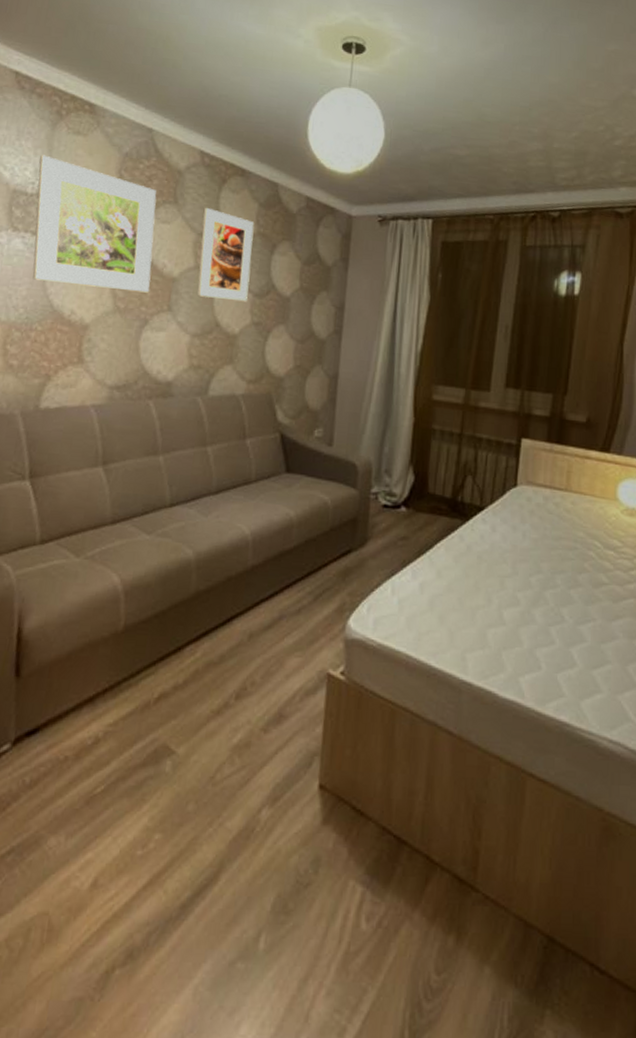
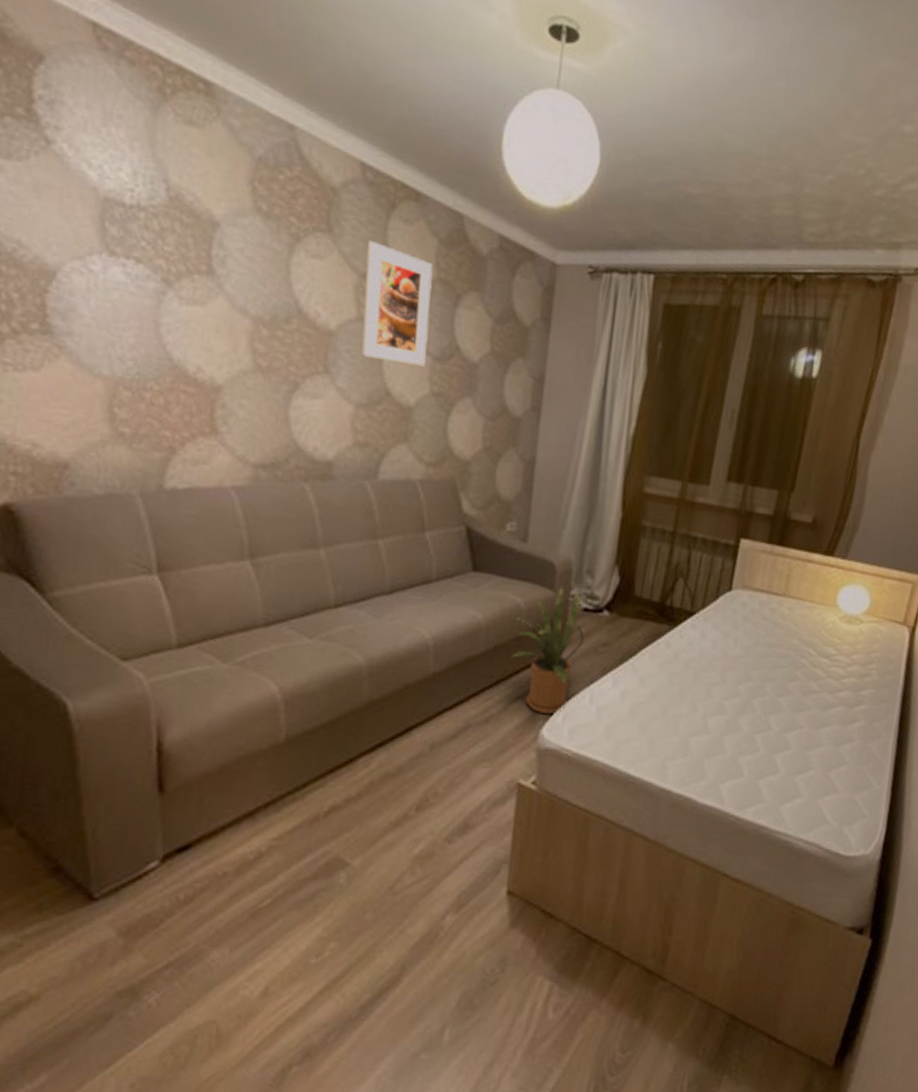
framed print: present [32,155,157,293] -> none [138,150,304,349]
house plant: none [320,485,385,606] -> present [511,586,585,715]

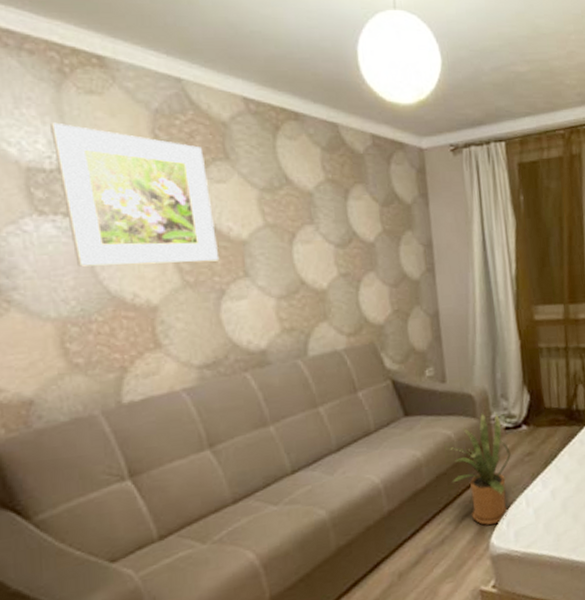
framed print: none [138,150,304,349] -> present [50,122,220,267]
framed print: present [361,241,434,367] -> none [262,160,329,256]

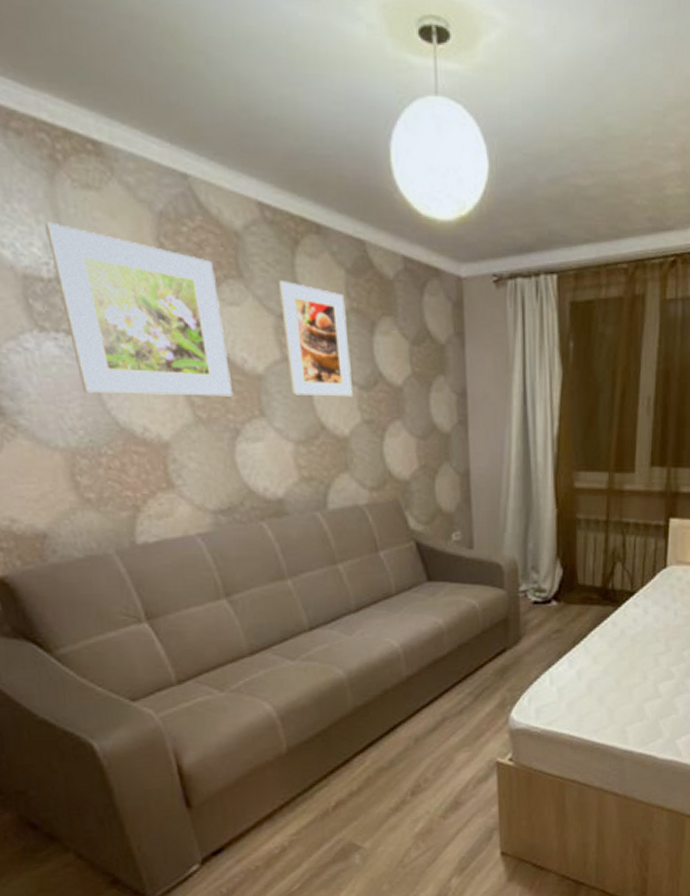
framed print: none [262,160,329,256] -> present [279,281,353,397]
house plant: present [446,413,511,526] -> none [469,584,538,700]

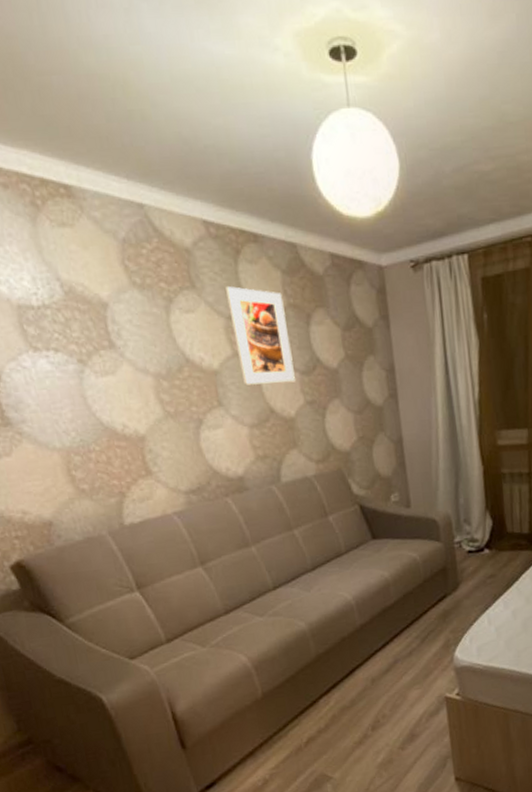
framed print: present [45,222,234,397] -> none [32,258,195,400]

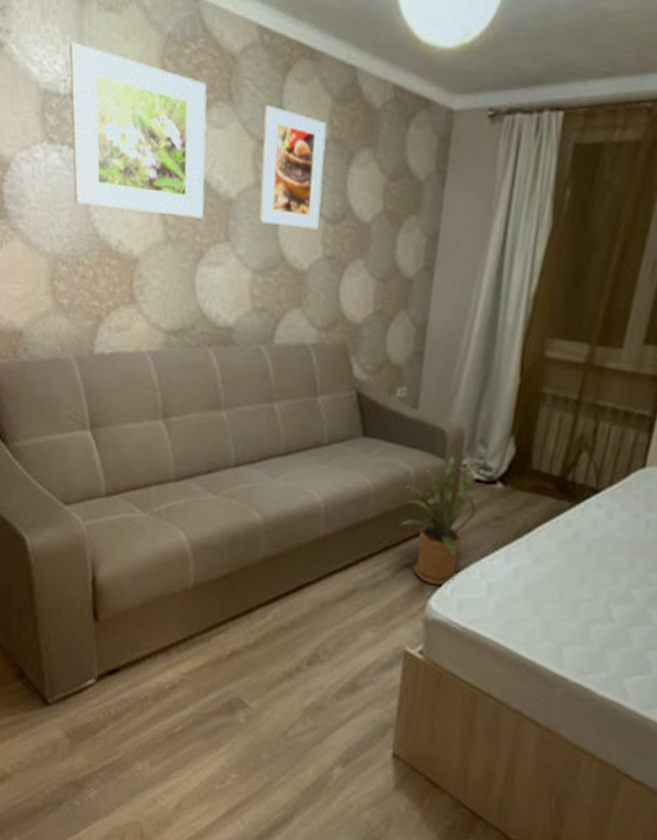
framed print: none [32,258,195,400] -> present [69,42,207,219]
house plant: none [411,537,474,641] -> present [400,455,476,585]

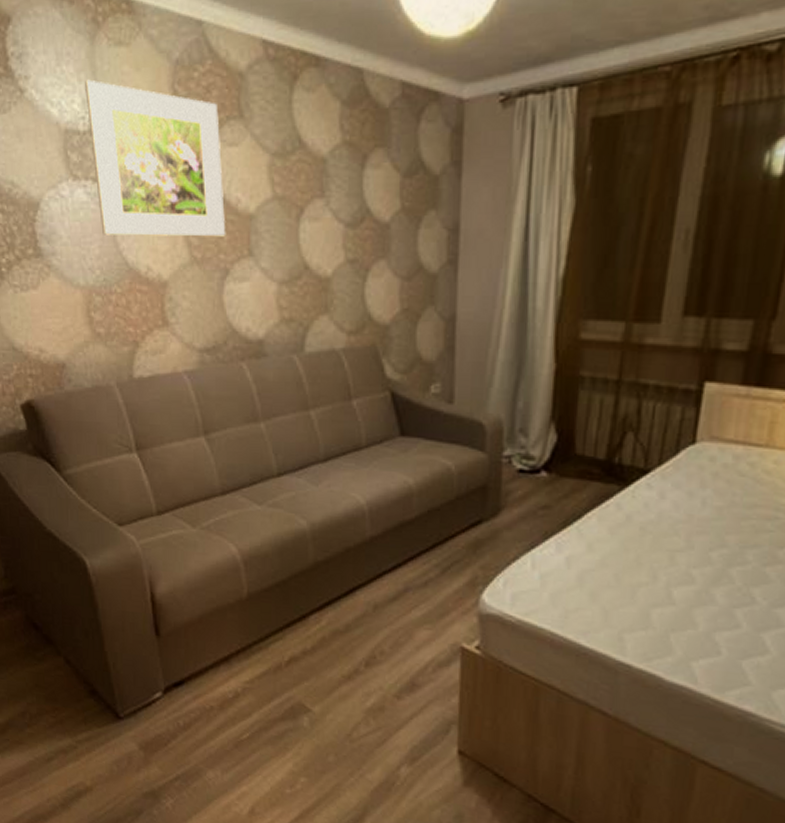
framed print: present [259,106,327,230] -> none [276,118,339,236]
house plant: present [400,455,476,585] -> none [443,447,521,580]

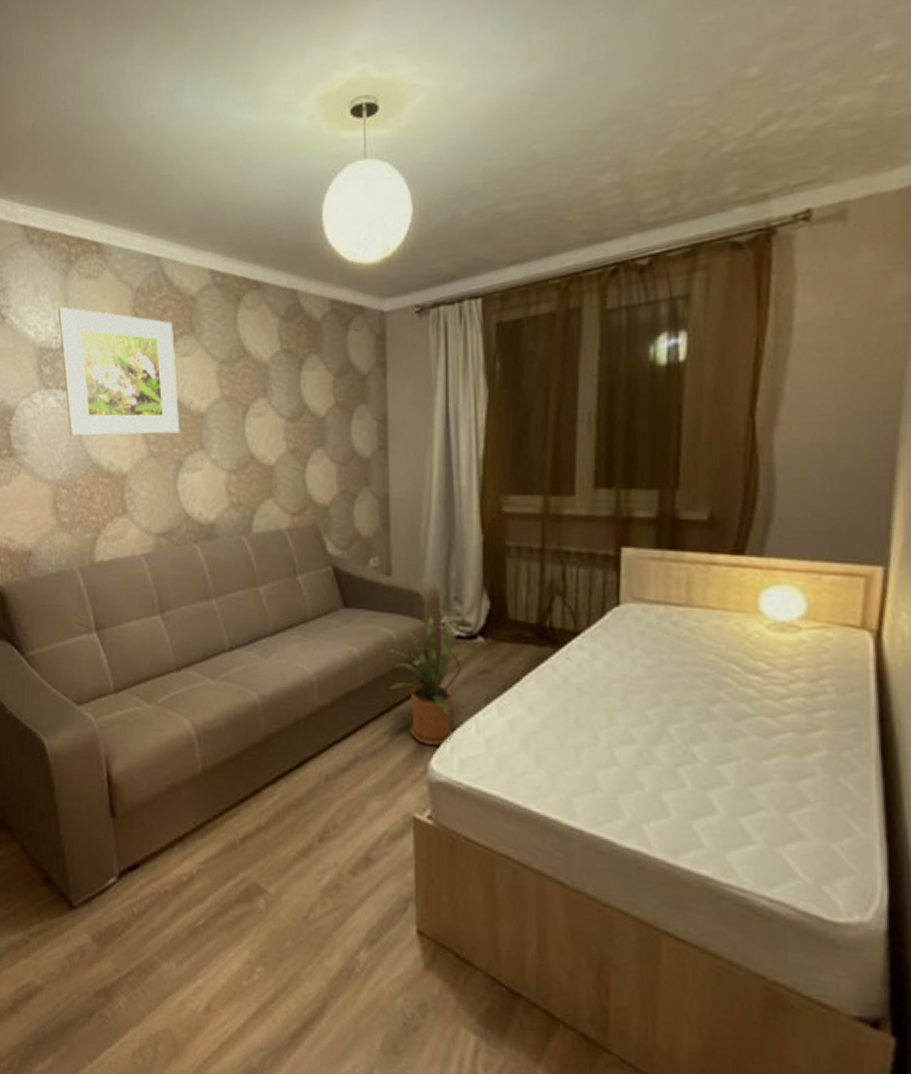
house plant: none [443,447,521,580] -> present [386,615,462,746]

